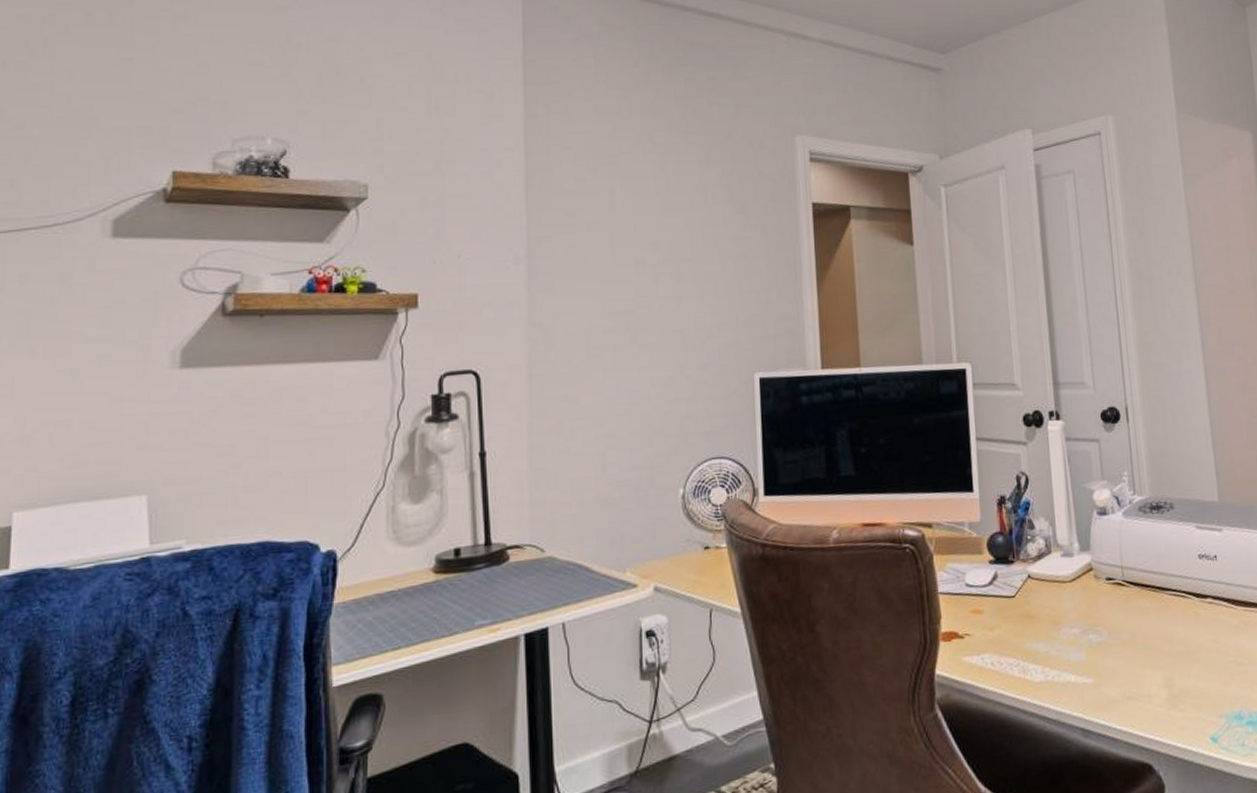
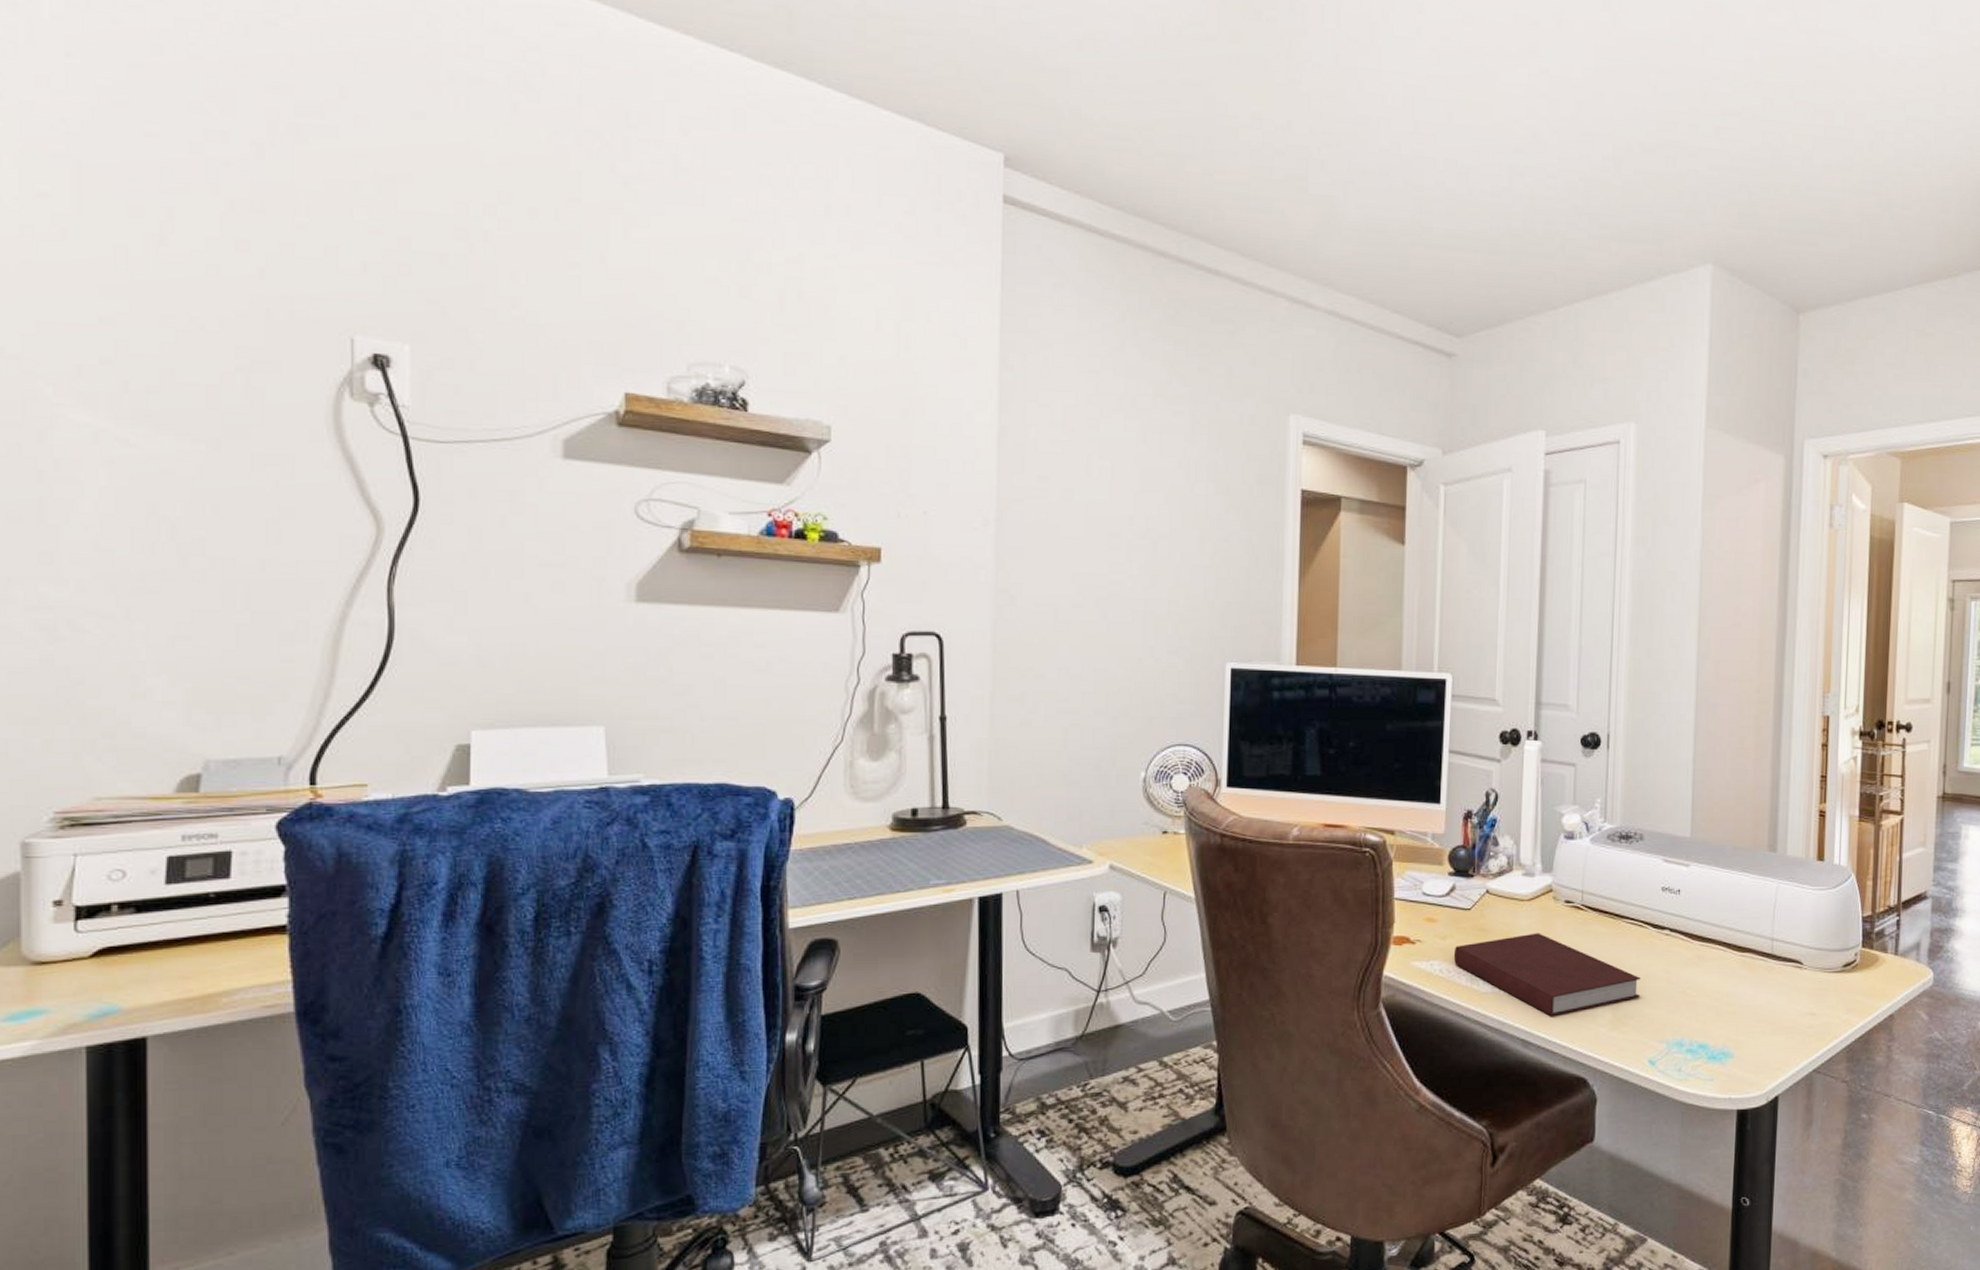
notebook: none [1003,614,1194,701] -> present [1453,933,1641,1016]

